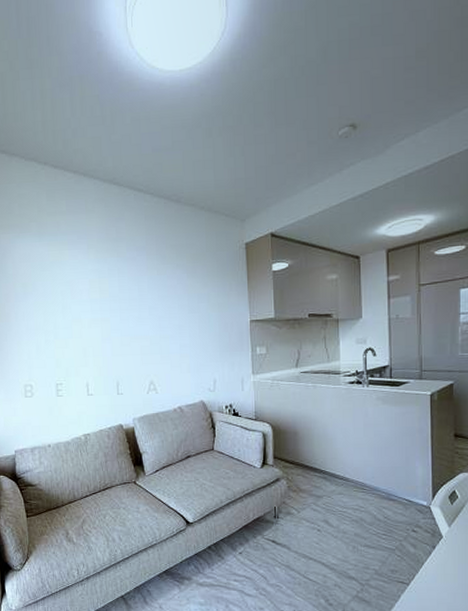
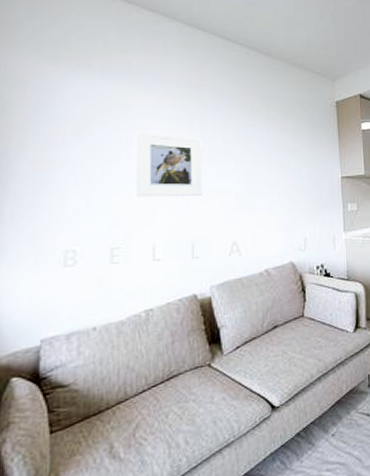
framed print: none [68,285,124,342] -> present [135,131,204,197]

